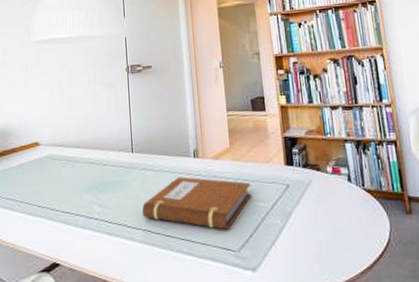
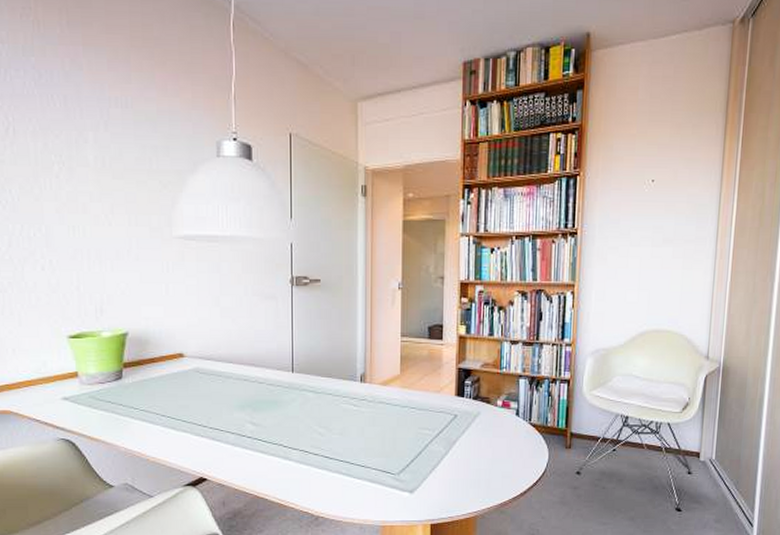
notebook: present [142,176,252,230] -> none [301,400,418,454]

